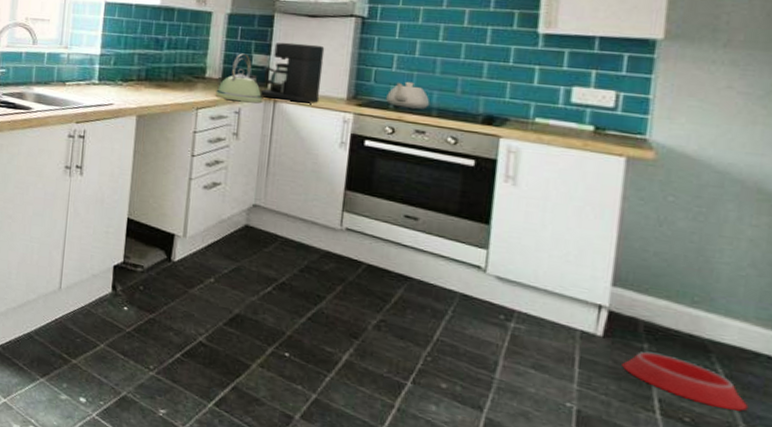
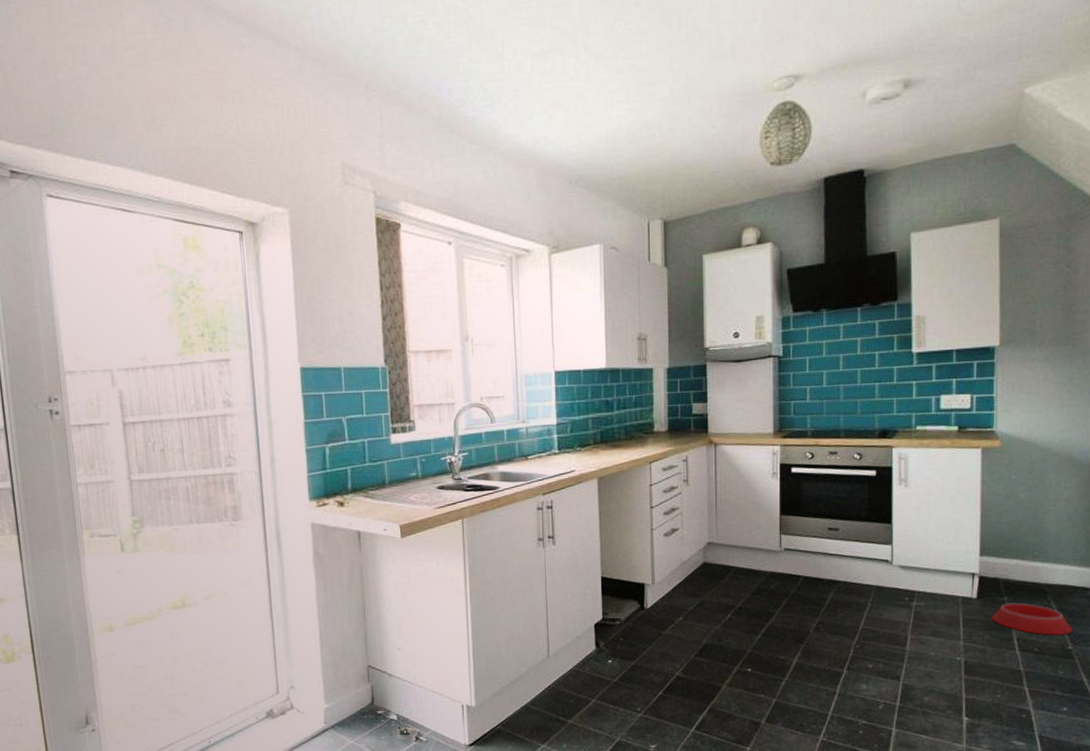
kettle: present [215,53,263,104] -> none [664,404,706,451]
coffee maker: present [259,42,325,104] -> none [702,387,752,444]
teapot: present [386,81,430,111] -> none [804,409,838,436]

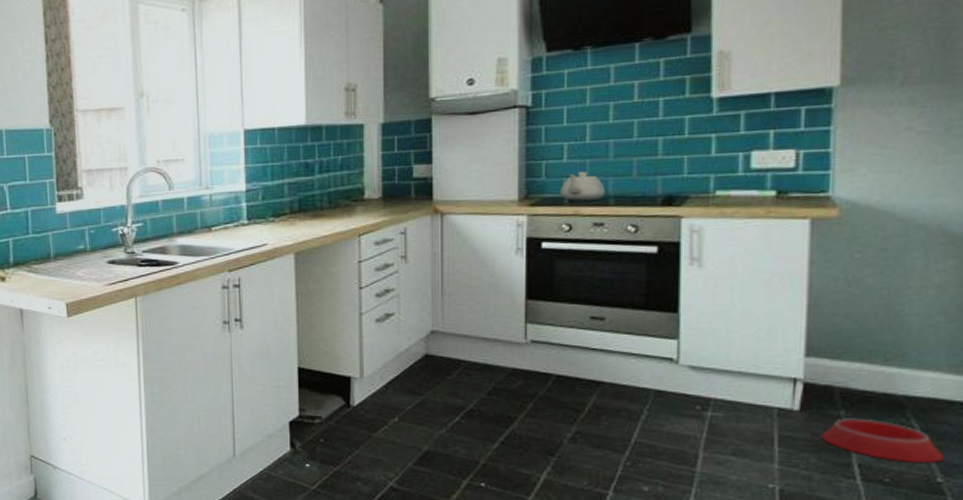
teapot: none [804,409,838,436] -> present [560,171,606,203]

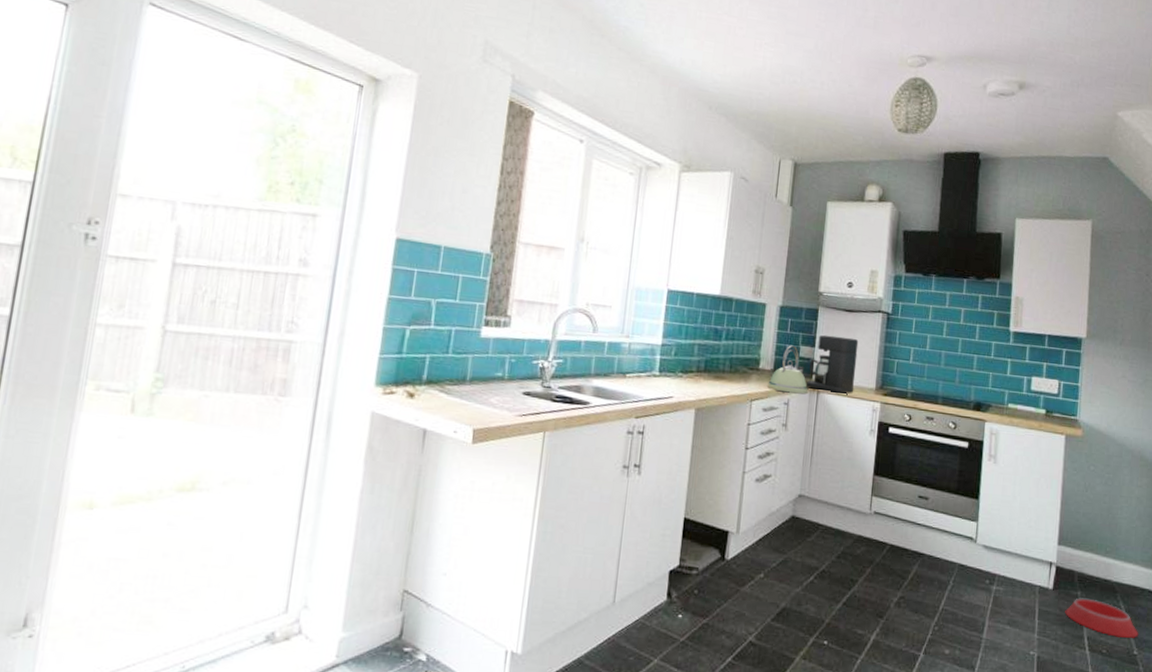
kettle: none [377,166,430,221] -> present [767,345,809,395]
coffee maker: none [425,144,490,213] -> present [805,334,859,394]
teapot: present [560,171,606,203] -> none [905,372,937,399]

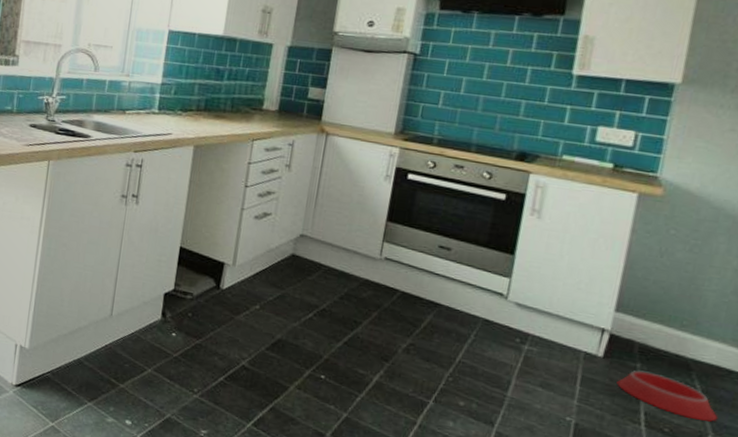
kettle: present [767,345,809,395] -> none [271,86,317,137]
coffee maker: present [805,334,859,394] -> none [313,76,378,138]

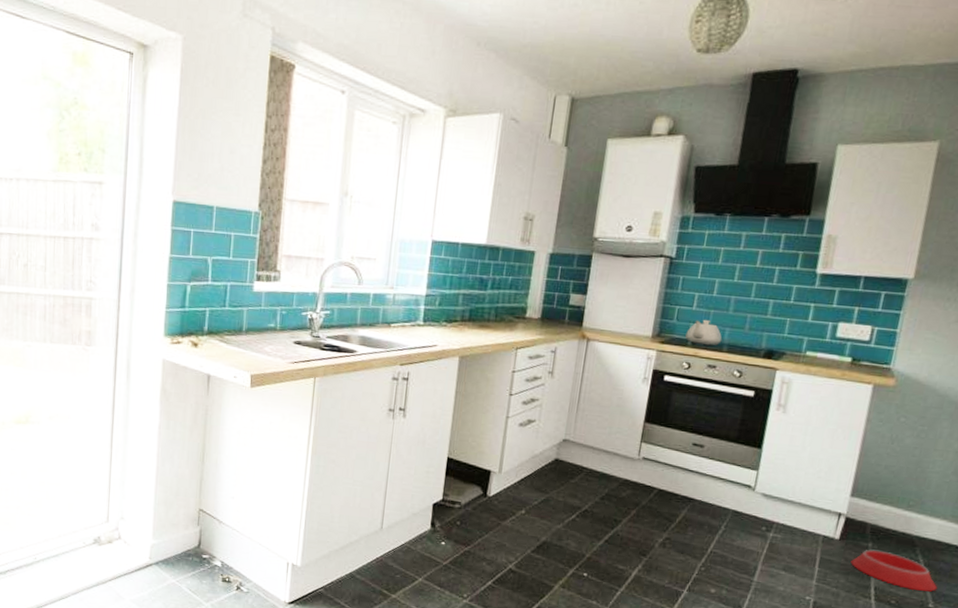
teapot: none [430,117,471,147] -> present [685,319,723,347]

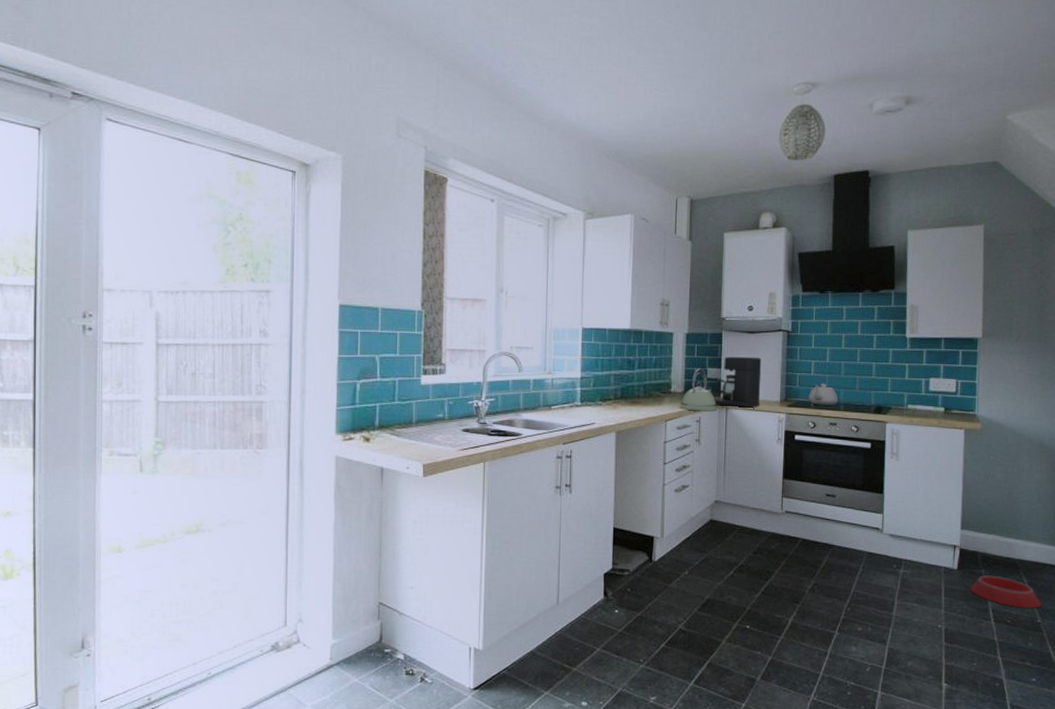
kettle: none [534,293,578,343] -> present [680,368,718,412]
coffee maker: none [574,282,636,342] -> present [714,356,762,409]

